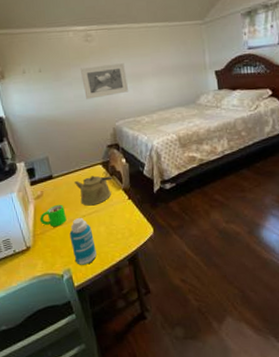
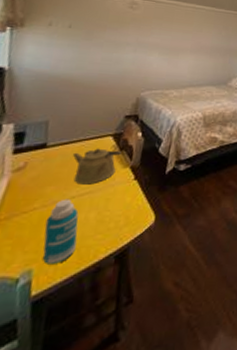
mug: present [39,204,67,227] -> none [9,180,51,210]
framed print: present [81,63,129,99] -> none [114,32,165,65]

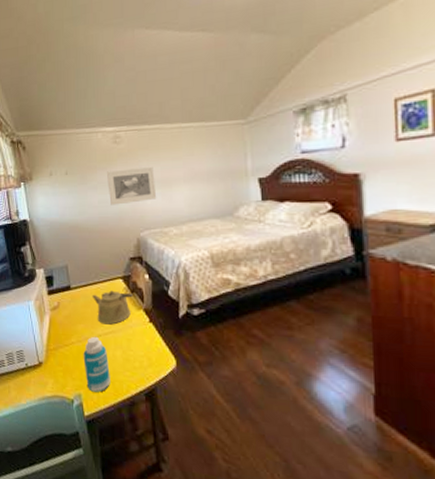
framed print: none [114,32,165,65] -> present [107,167,157,205]

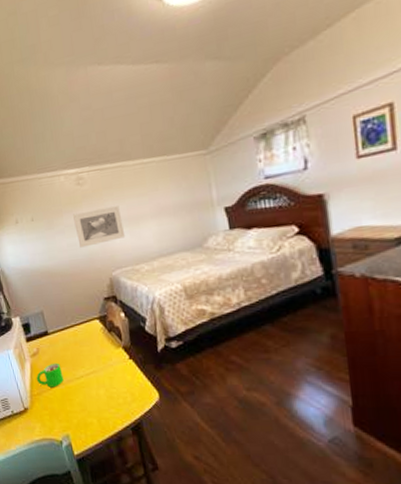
mug: none [53,318,81,344] -> present [36,363,64,388]
bottle: present [83,336,110,393] -> none [67,378,97,431]
kettle: present [91,290,133,325] -> none [70,331,111,365]

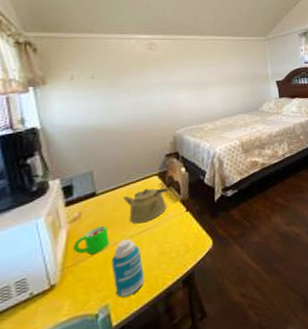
bottle: none [67,378,97,431] -> present [111,238,144,298]
kettle: none [70,331,111,365] -> present [122,188,169,224]
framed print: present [73,206,126,248] -> none [141,72,193,107]

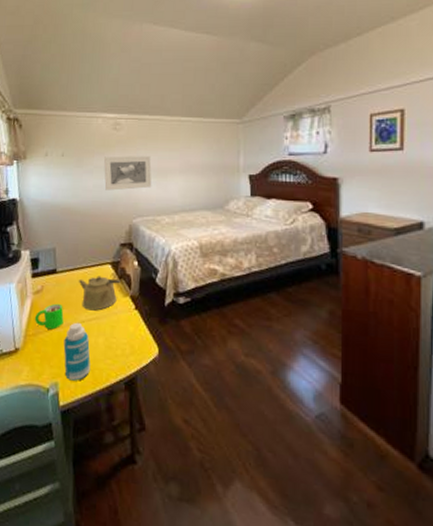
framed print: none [141,72,193,107] -> present [104,156,152,191]

